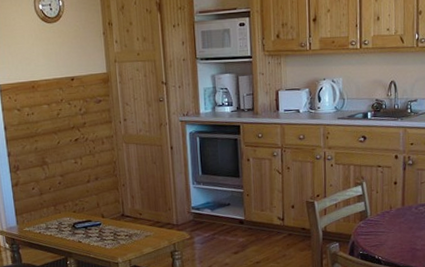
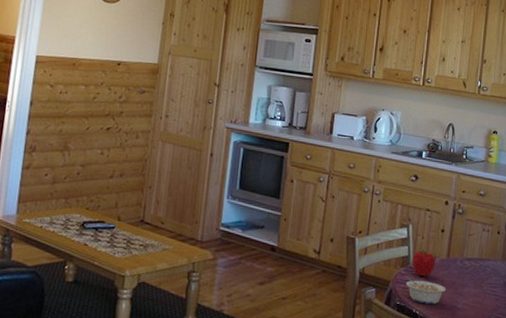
legume: none [366,227,404,250] -> present [406,275,446,305]
fruit: none [369,202,392,227] -> present [412,249,436,277]

